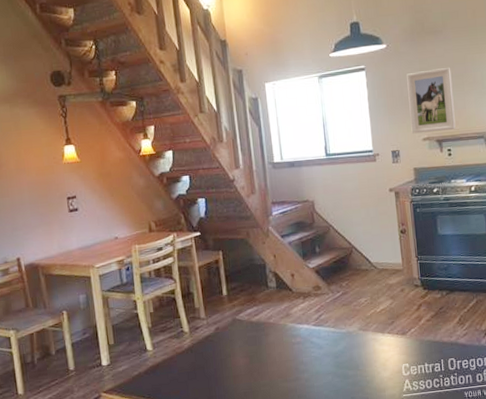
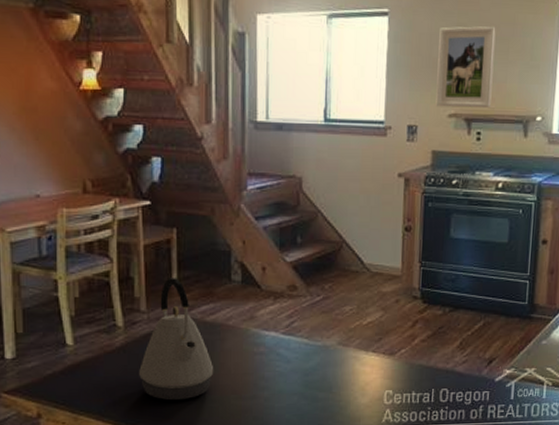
kettle: none [204,289,262,388] -> present [139,278,213,401]

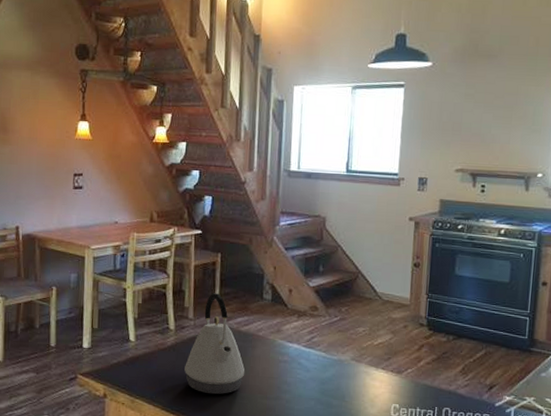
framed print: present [436,26,496,108] -> none [444,96,500,165]

